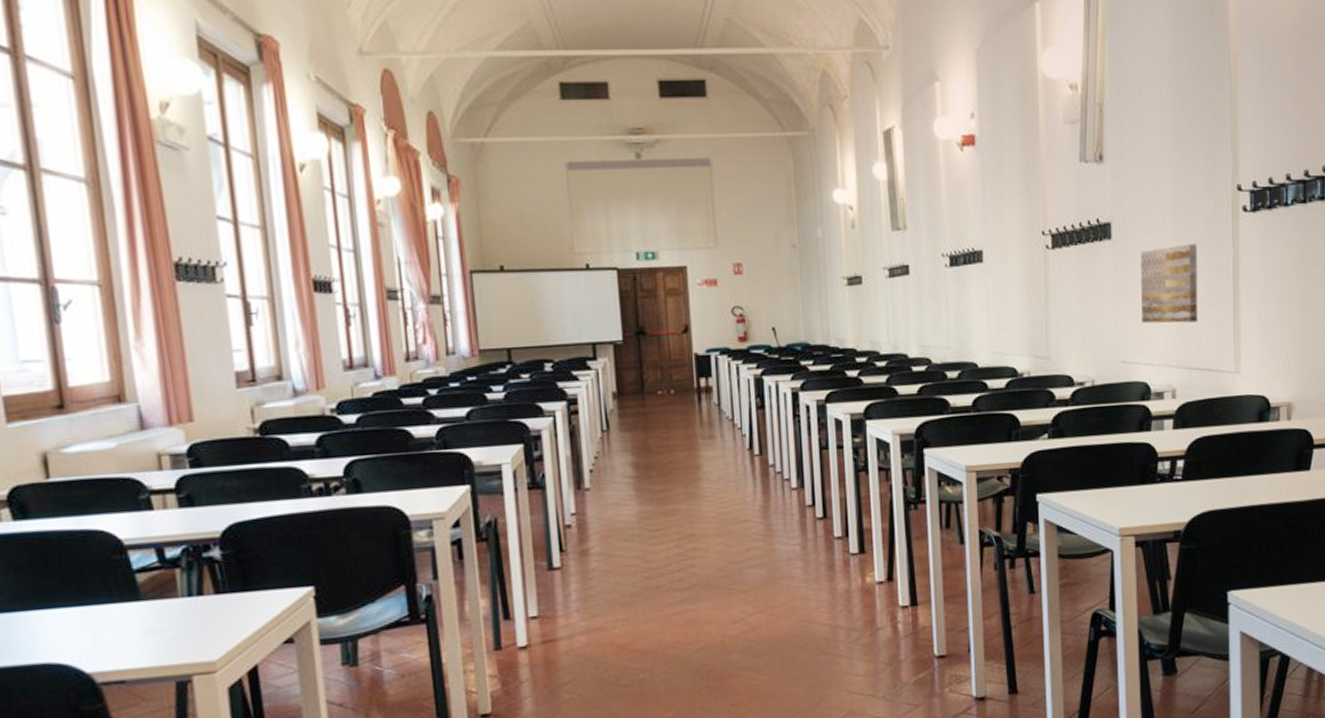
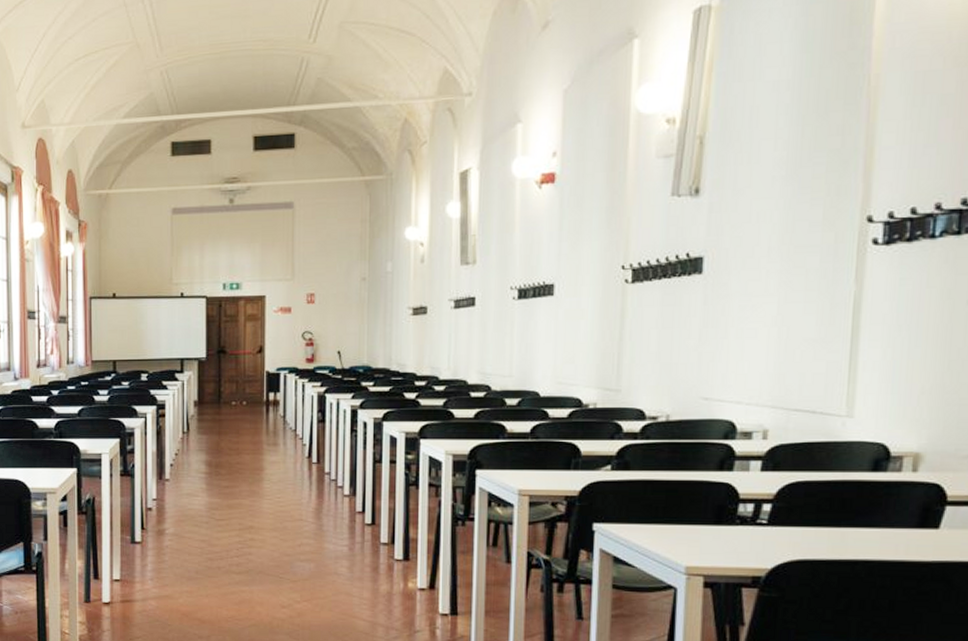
wall art: present [1140,243,1198,324] -> none [732,279,808,362]

